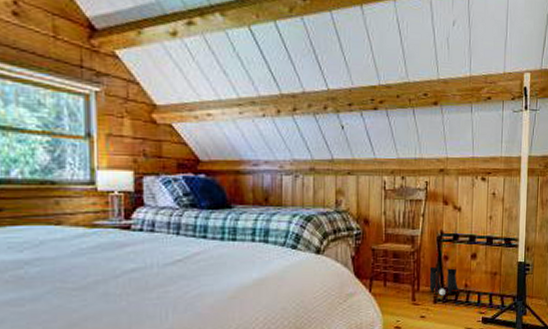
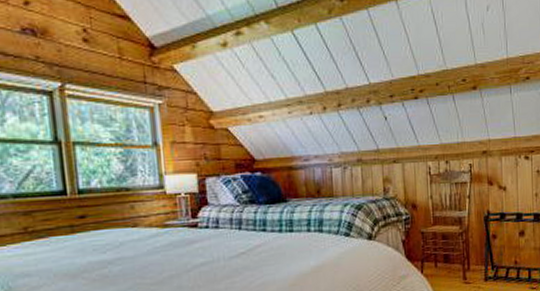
boots: present [429,267,459,296] -> none [478,246,509,274]

